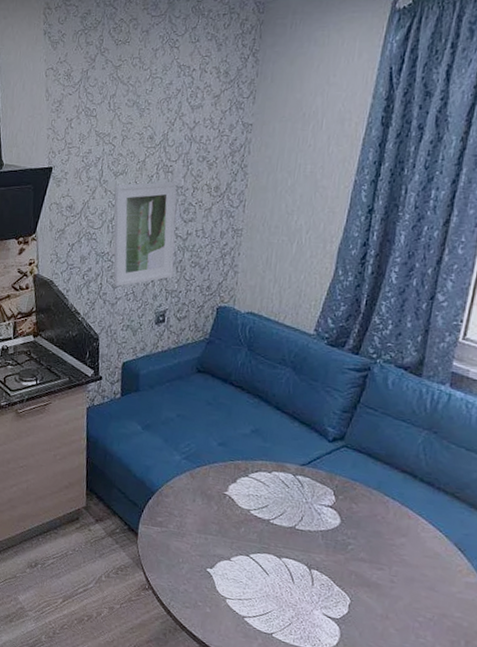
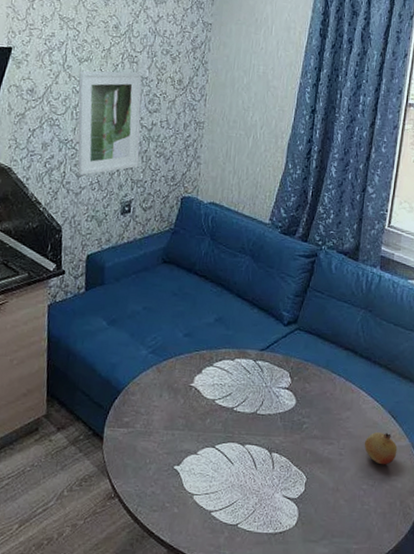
fruit: none [421,563,465,601] -> present [364,432,398,465]

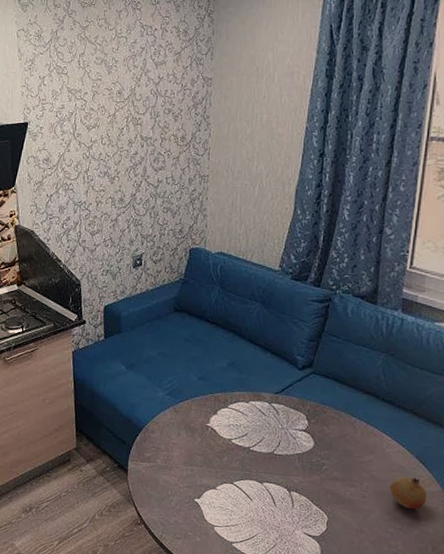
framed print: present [77,70,142,175] -> none [88,132,148,233]

